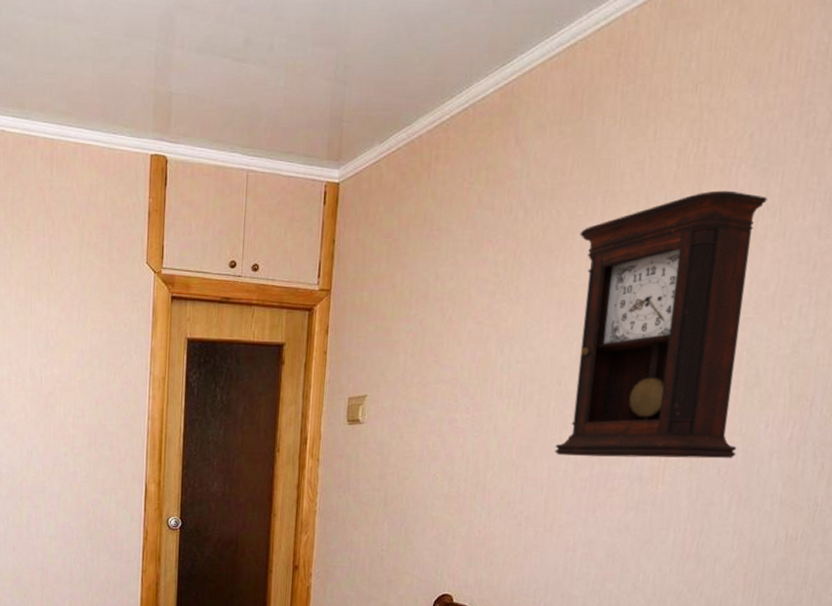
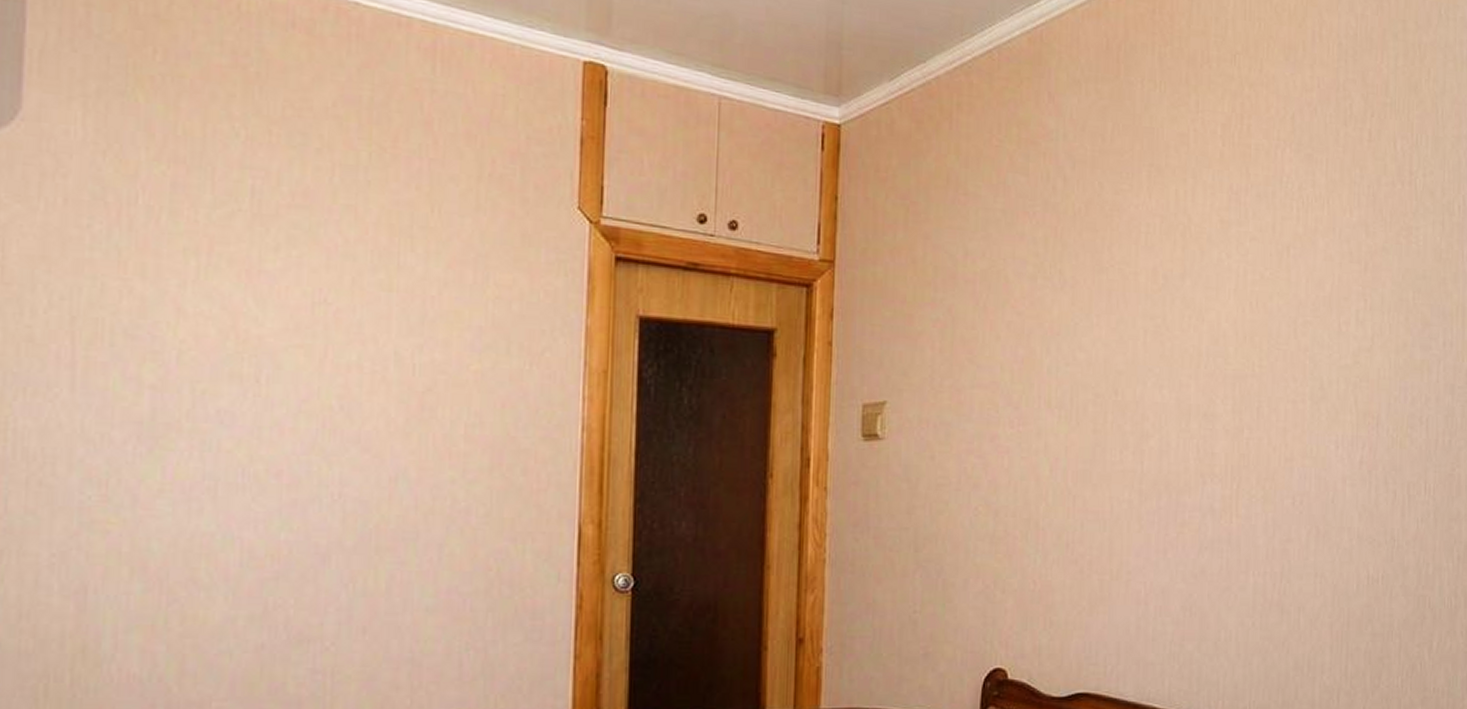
pendulum clock: present [555,190,768,459] -> none [1116,174,1314,486]

